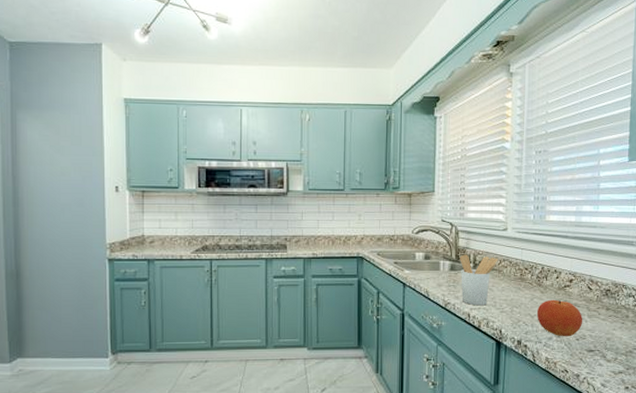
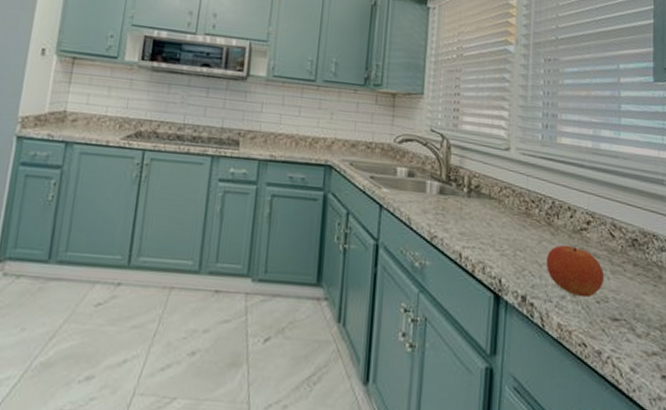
utensil holder: present [460,254,499,306] -> none [451,175,499,244]

